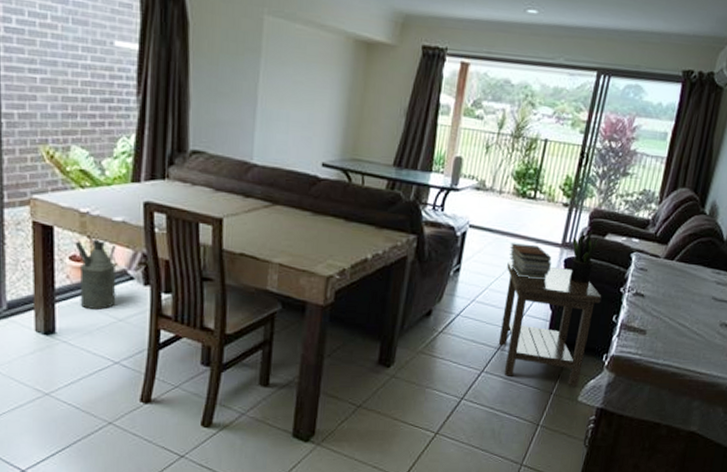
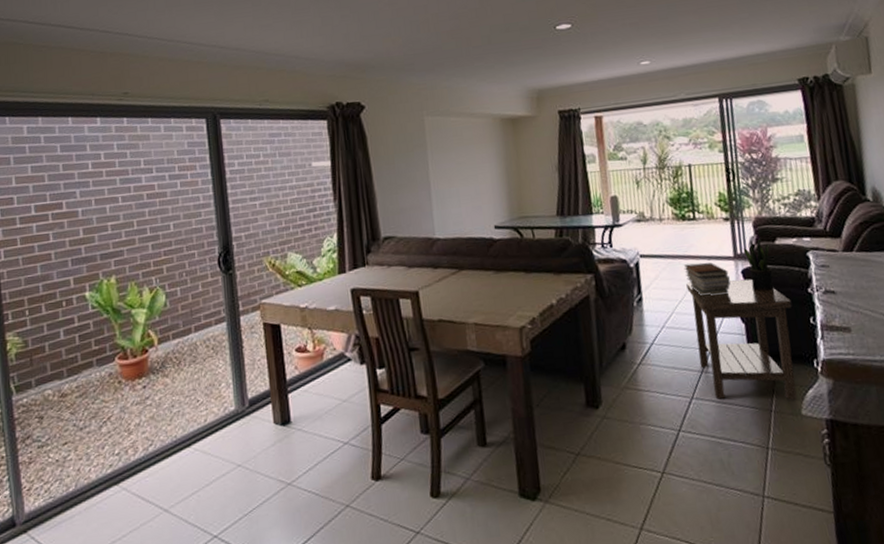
watering can: present [75,237,117,310] -> none [299,328,339,395]

